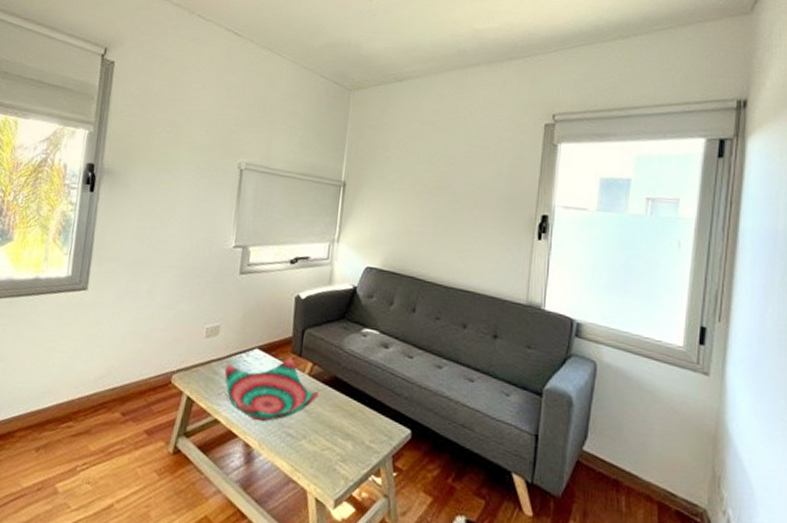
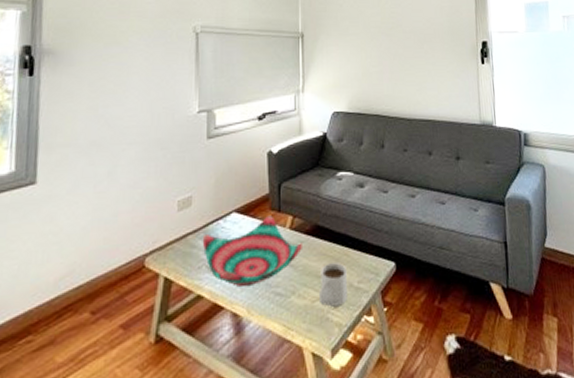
mug: none [329,416,360,460] -> present [319,263,347,307]

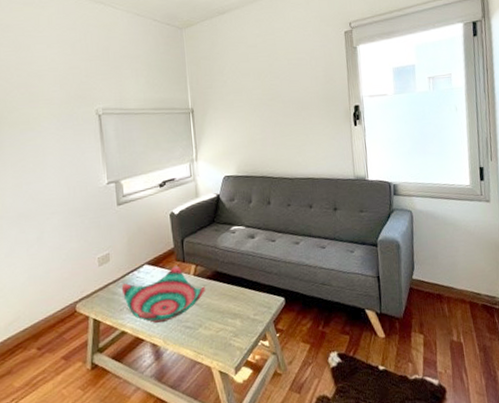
mug: present [319,263,347,307] -> none [222,300,246,335]

